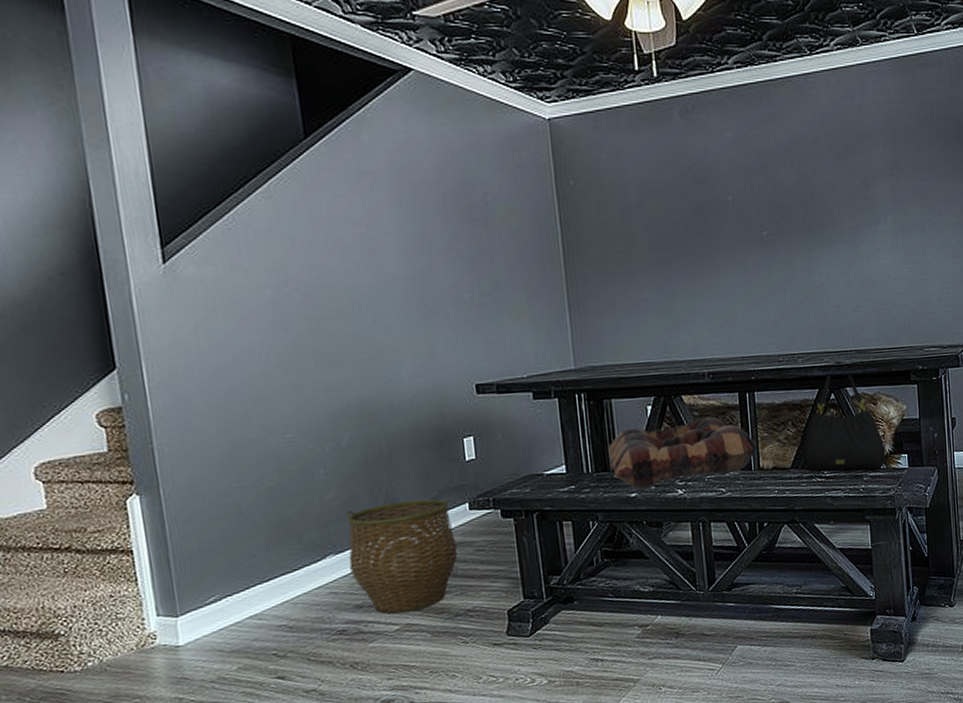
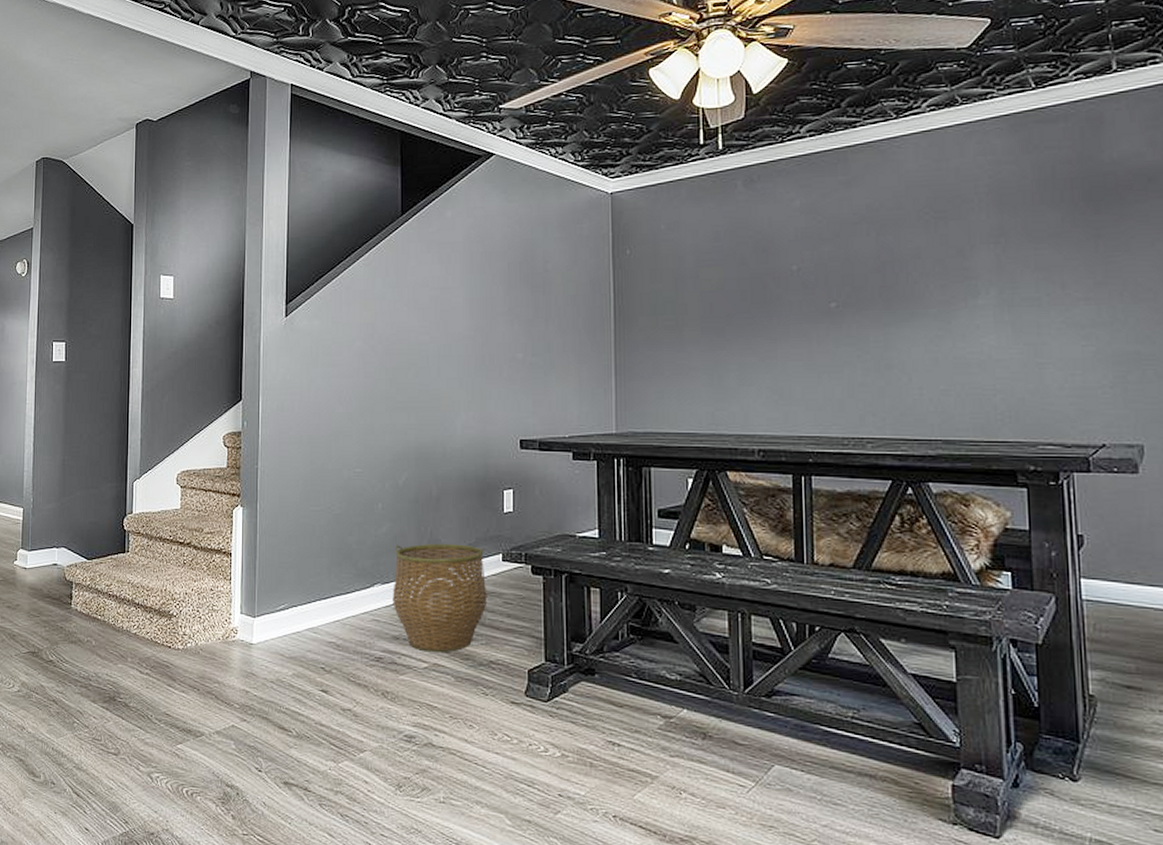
seat cushion: present [608,416,756,490] -> none [643,497,810,567]
handbag: present [801,361,887,473] -> none [866,451,982,586]

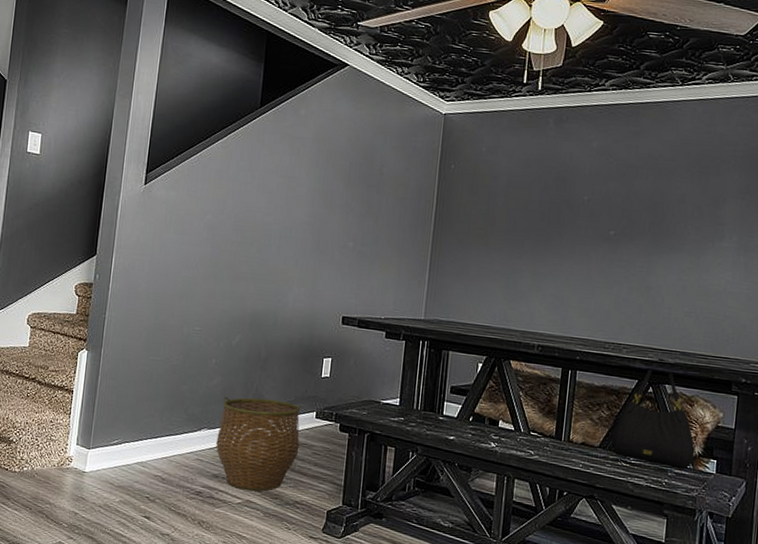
handbag: none [866,451,982,586] -> present [611,358,696,469]

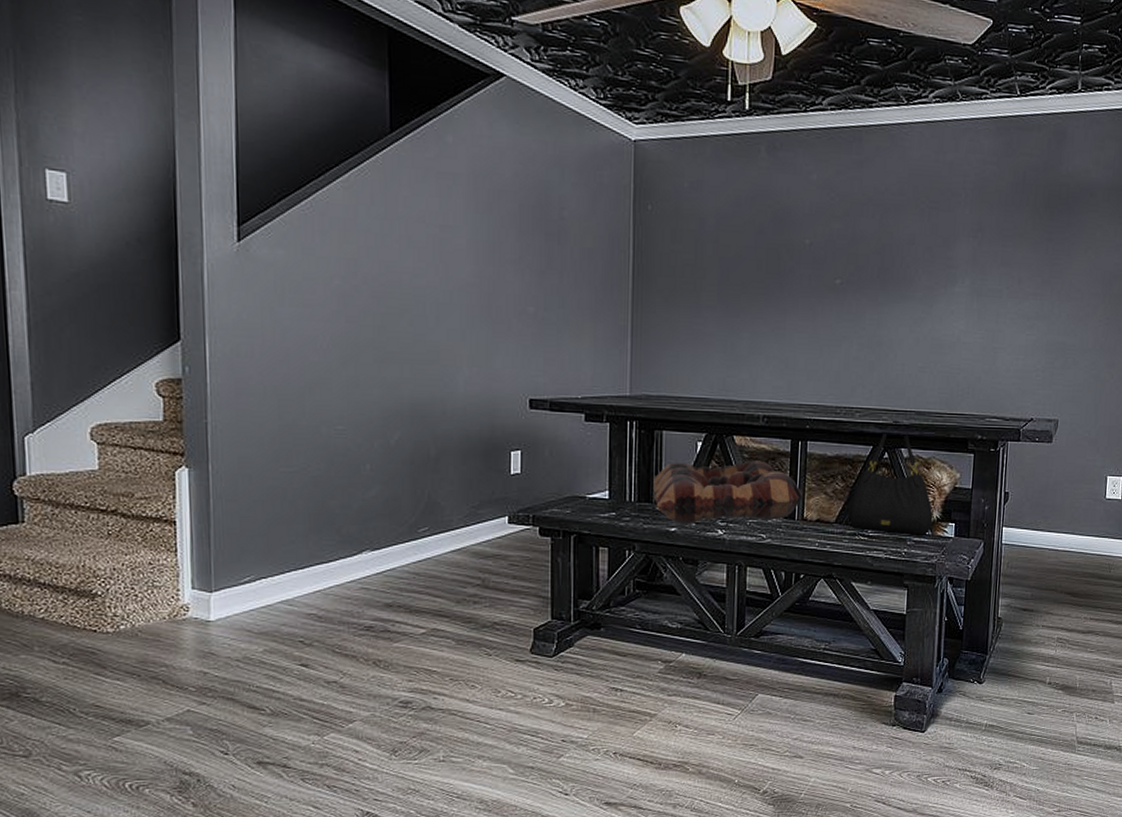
basket: present [216,396,301,491] -> none [384,506,492,617]
seat cushion: none [437,378,570,439] -> present [653,460,802,525]

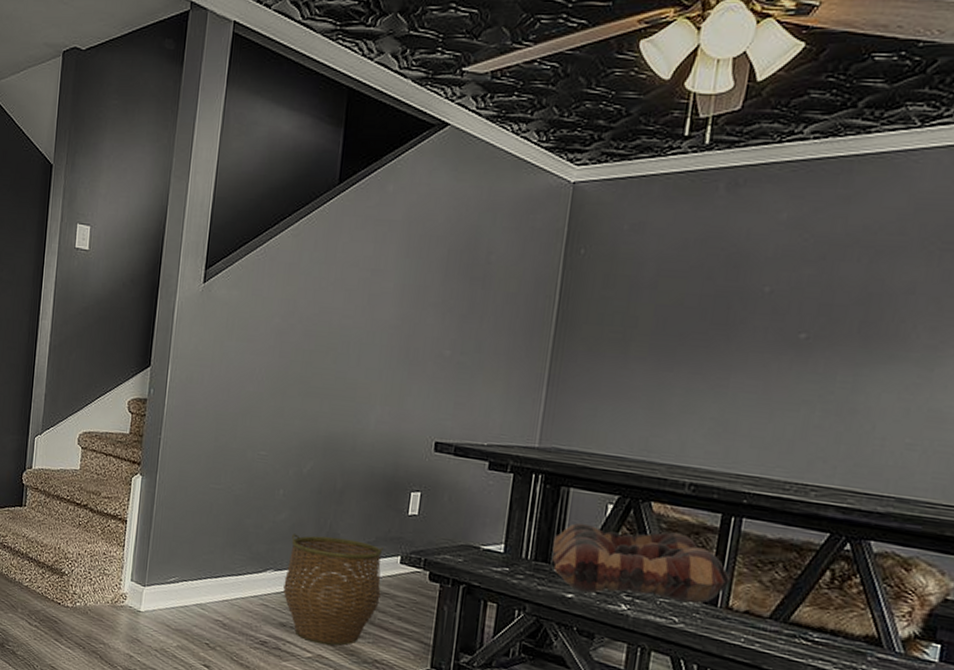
basket: none [384,506,492,617] -> present [283,533,383,646]
handbag: present [847,420,935,535] -> none [787,505,911,653]

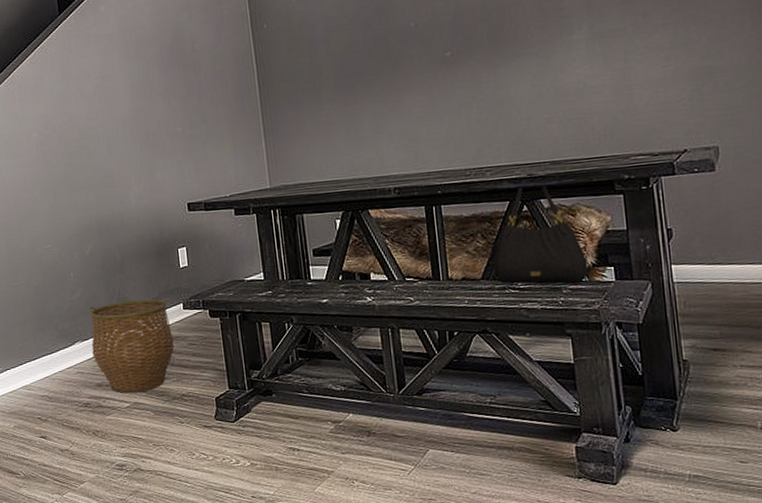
seat cushion: present [552,522,730,604] -> none [301,229,444,296]
handbag: none [787,505,911,653] -> present [492,173,589,284]

